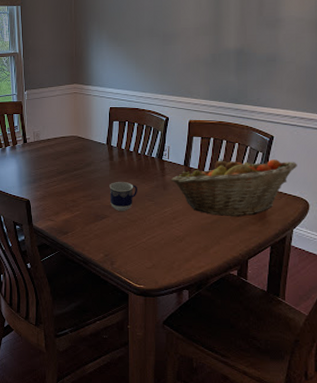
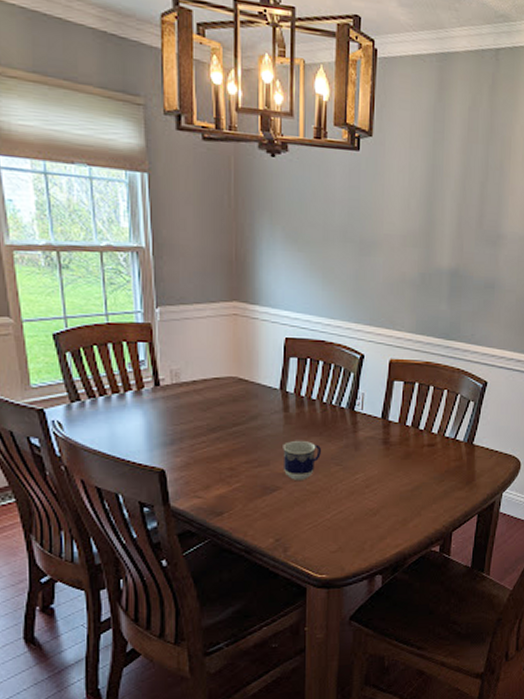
fruit basket: present [170,159,297,217] -> none [364,410,511,481]

